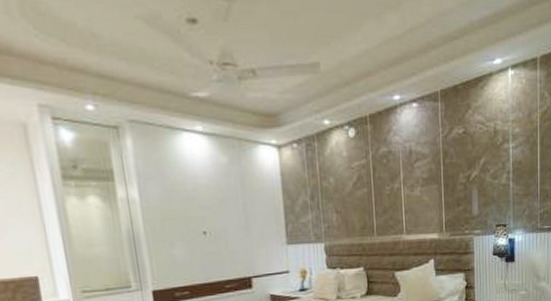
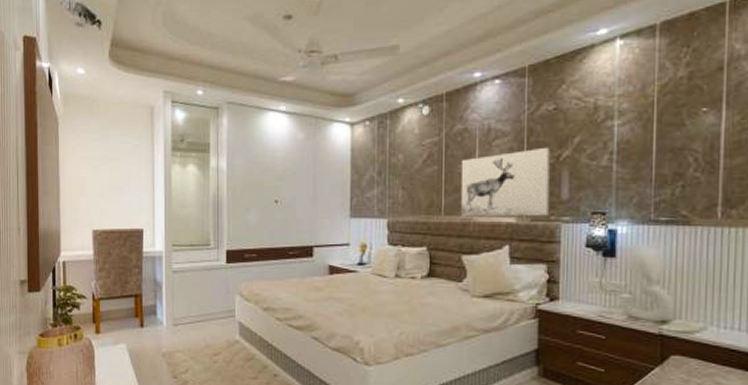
wall art: none [388,168,464,236] -> present [460,147,550,217]

